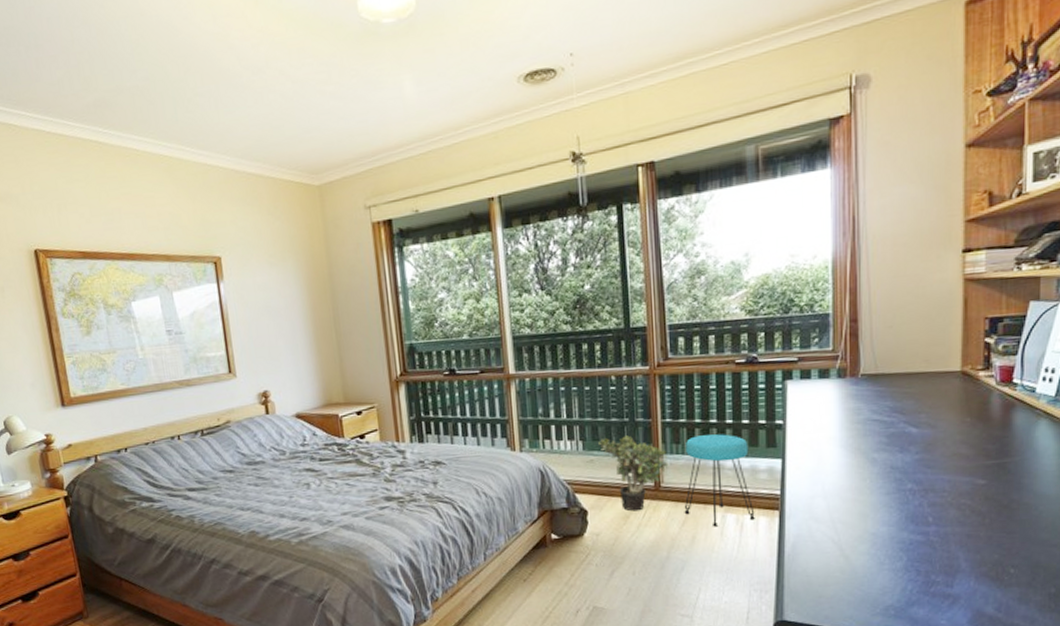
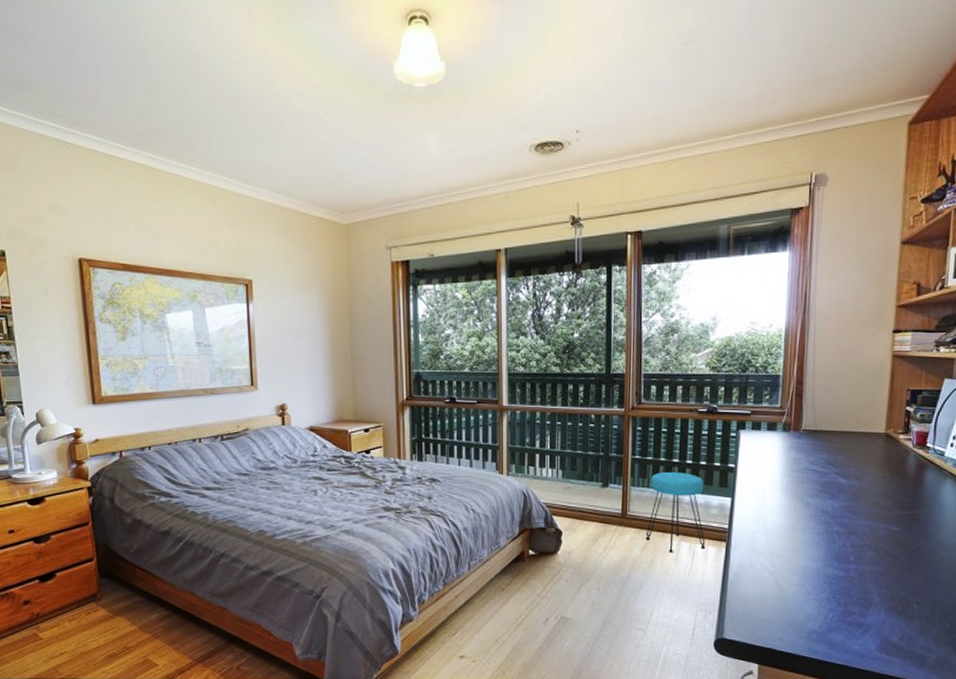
potted plant: present [599,435,669,512] -> none [576,468,635,535]

